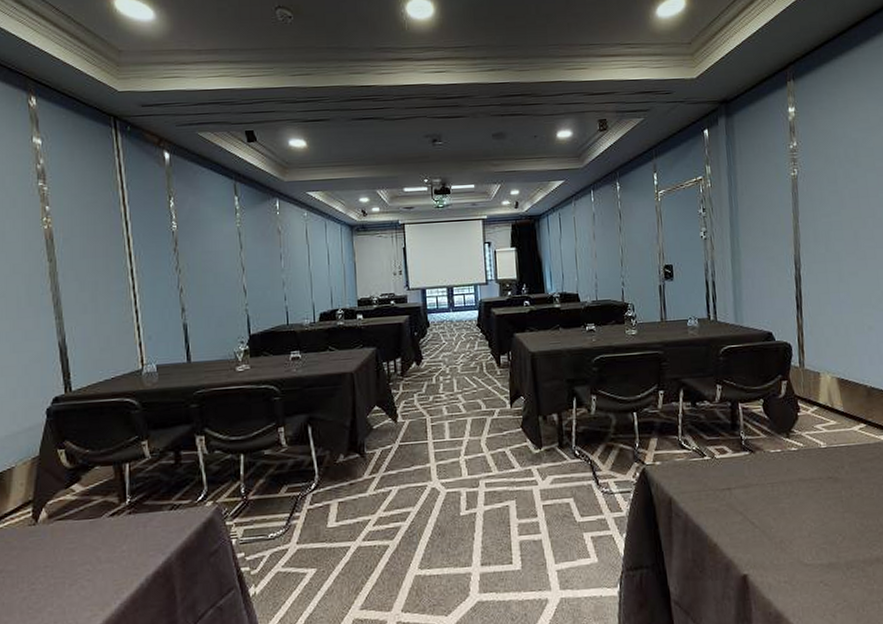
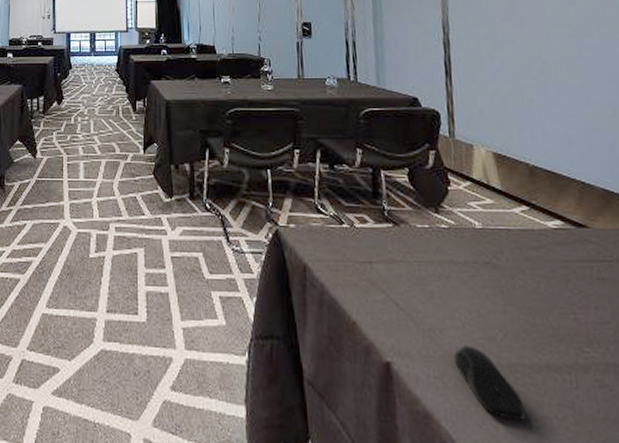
computer mouse: none [800,551,859,608] -> present [453,345,526,420]

